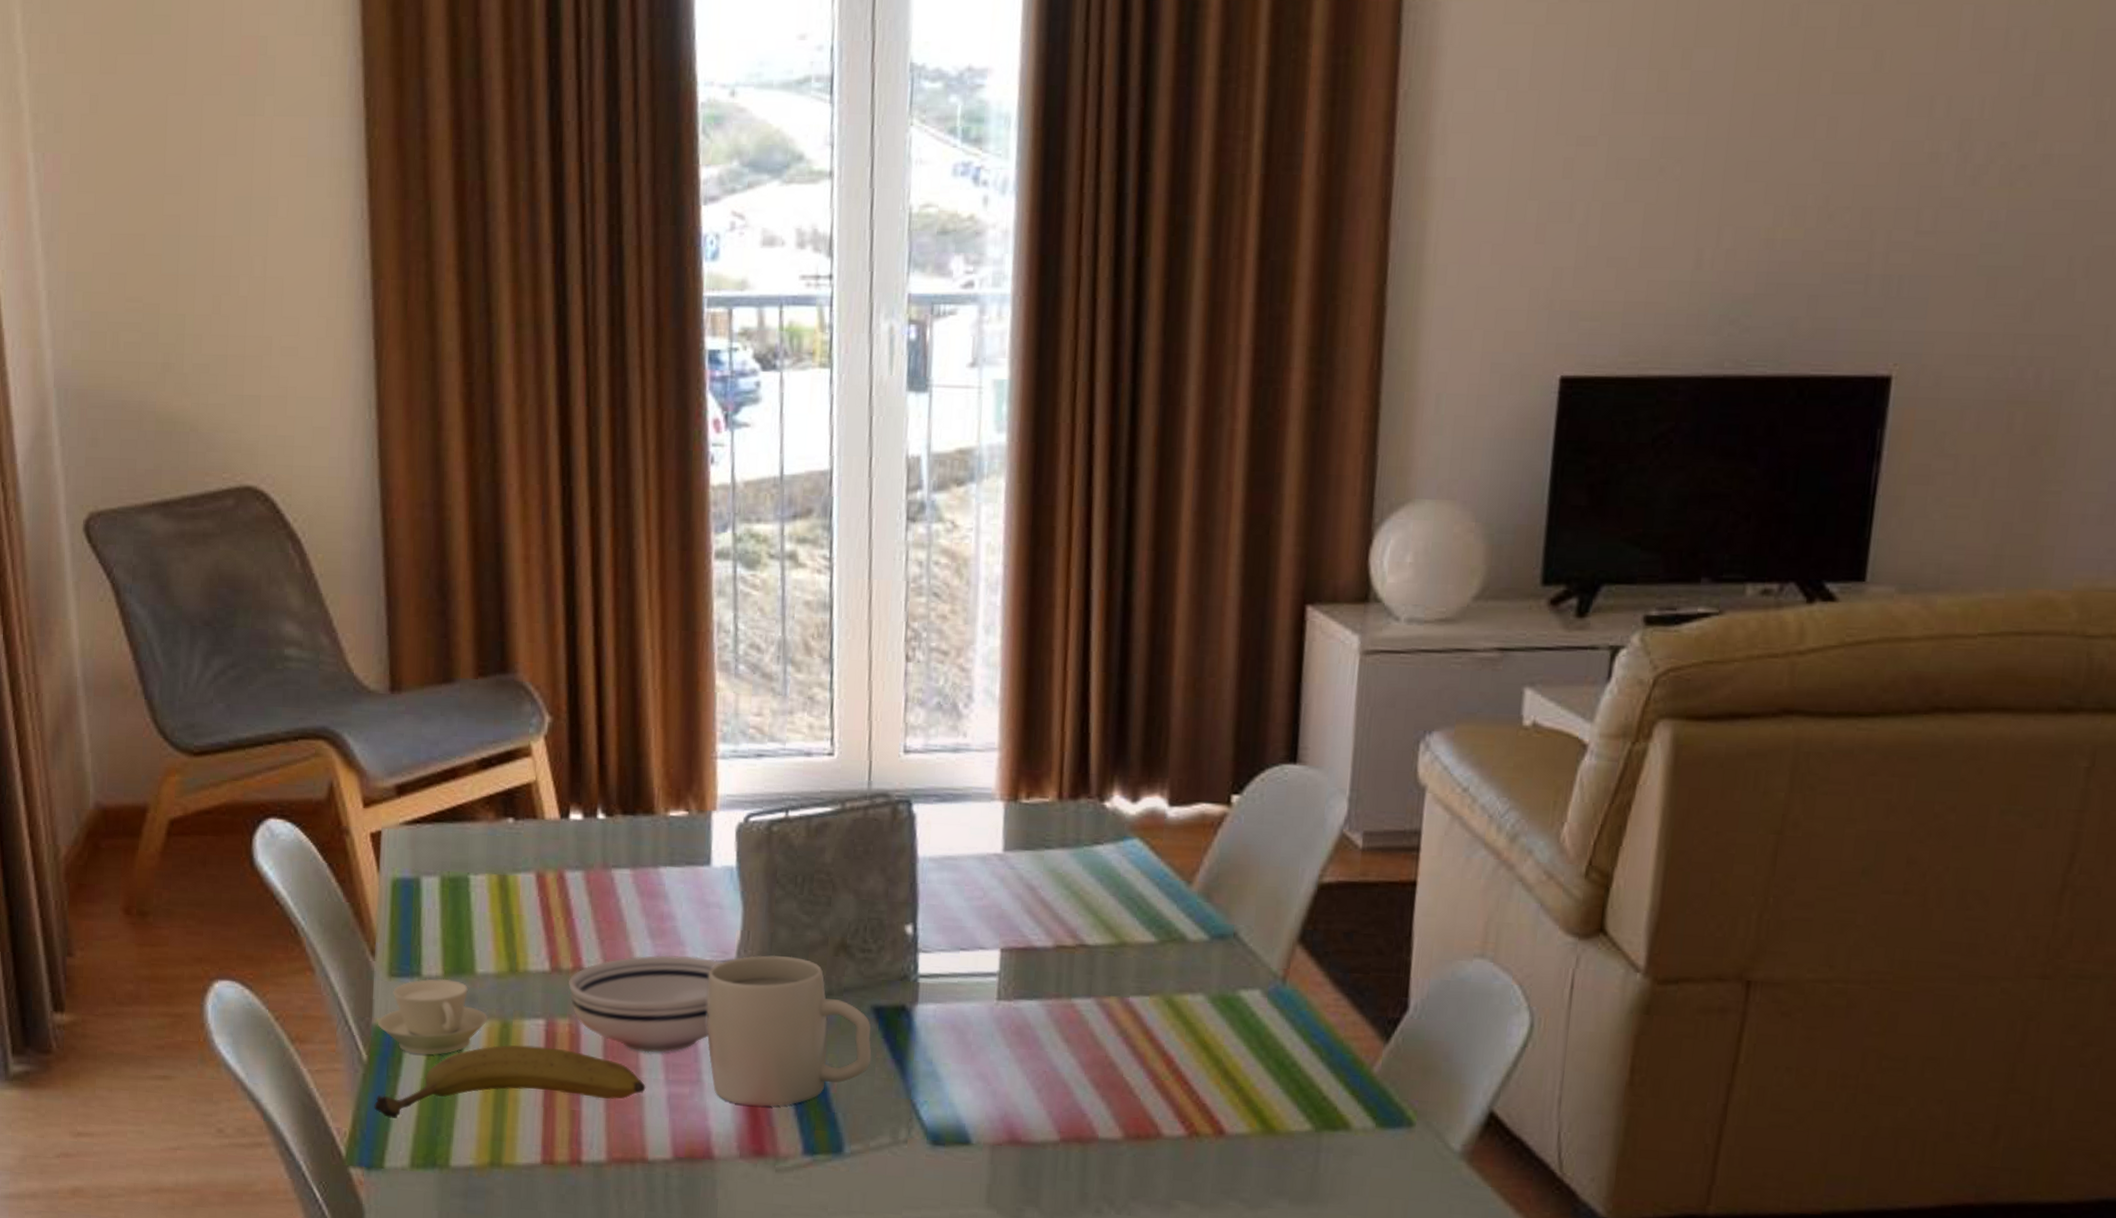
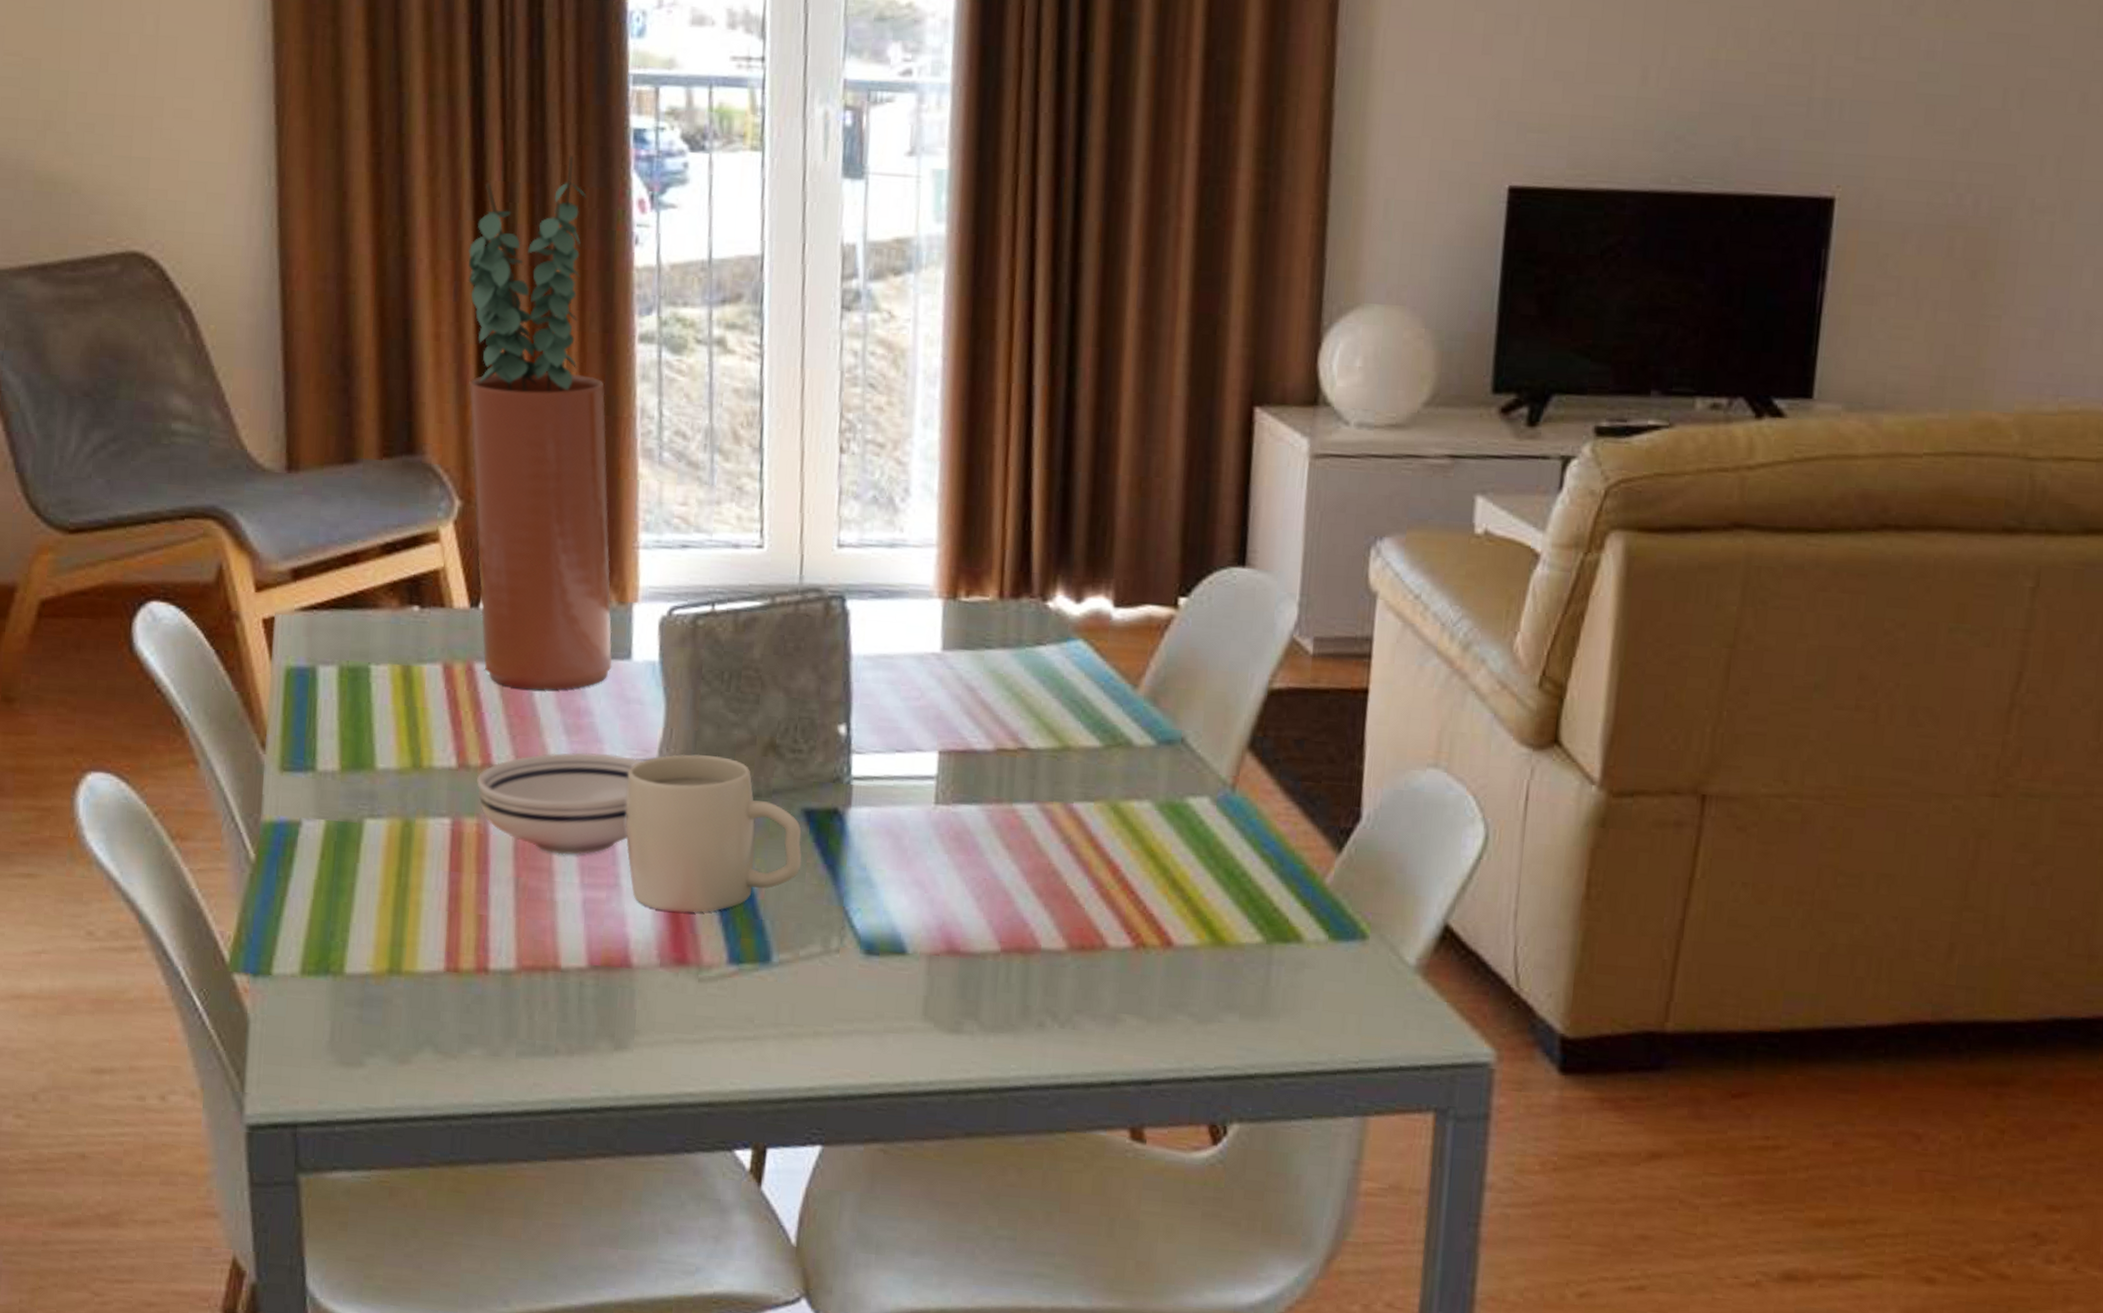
fruit: present [374,1045,646,1118] -> none [262,845,560,922]
cup: present [377,978,488,1055] -> none [267,773,388,855]
vase: none [555,379,693,896] -> present [468,156,613,691]

